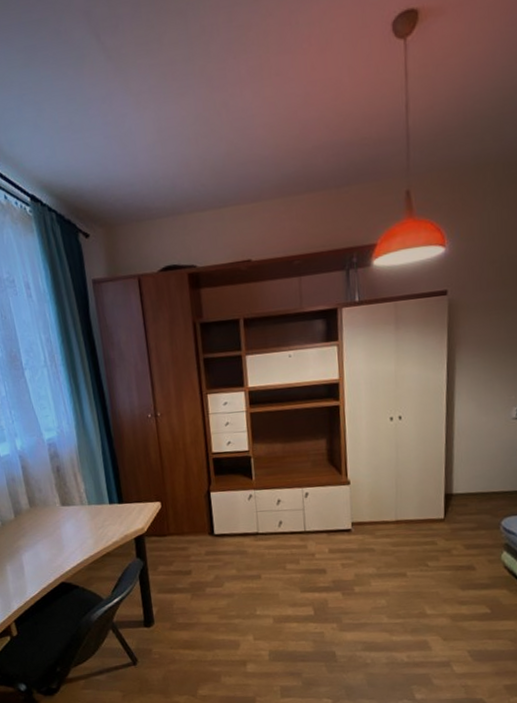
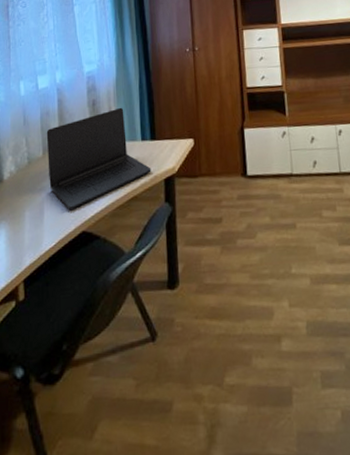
laptop: none [15,473,122,564] -> present [46,107,151,210]

